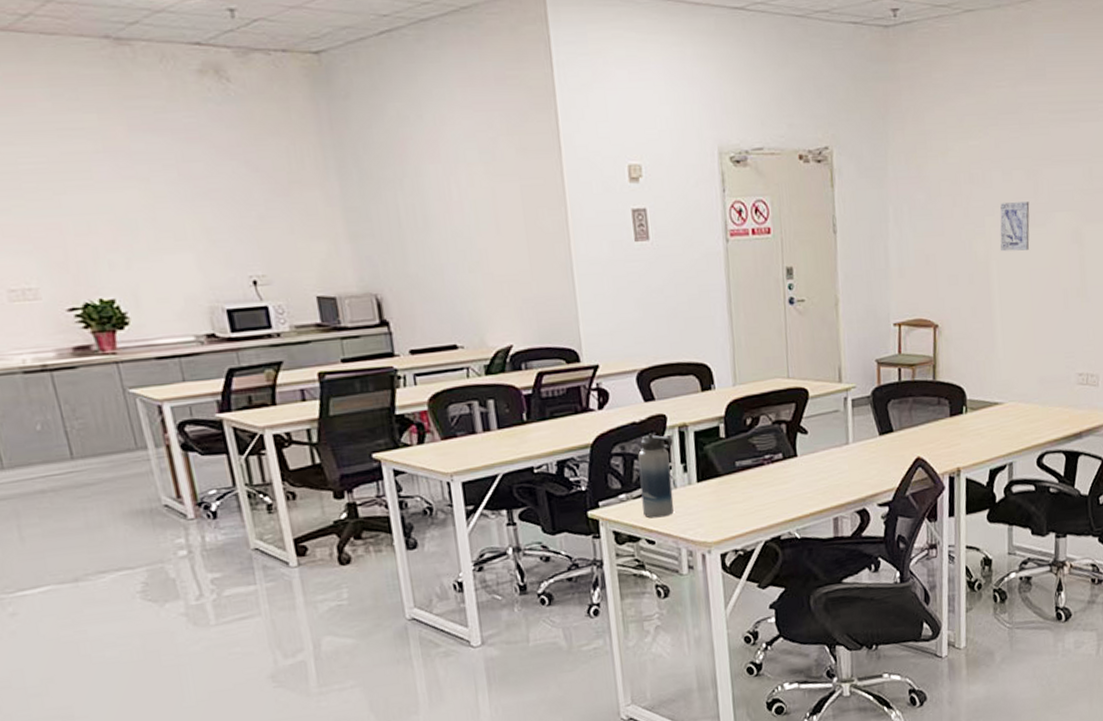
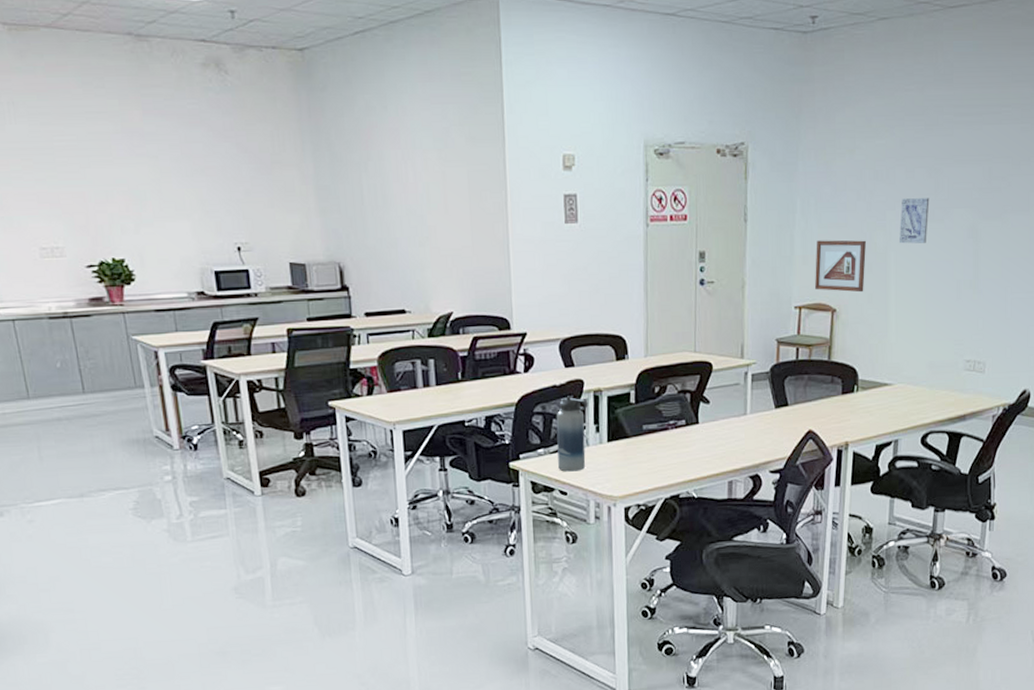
picture frame: none [912,249,967,306] -> present [815,240,866,293]

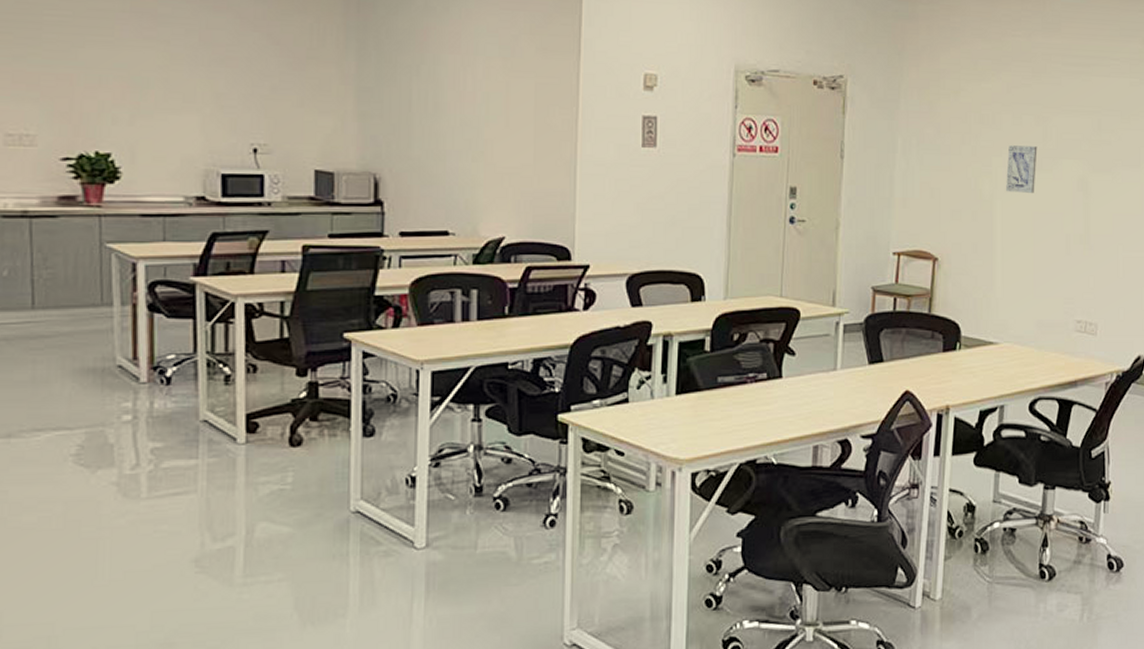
water bottle: present [556,396,588,472] -> none [616,339,656,428]
picture frame: present [815,240,866,293] -> none [916,183,970,241]

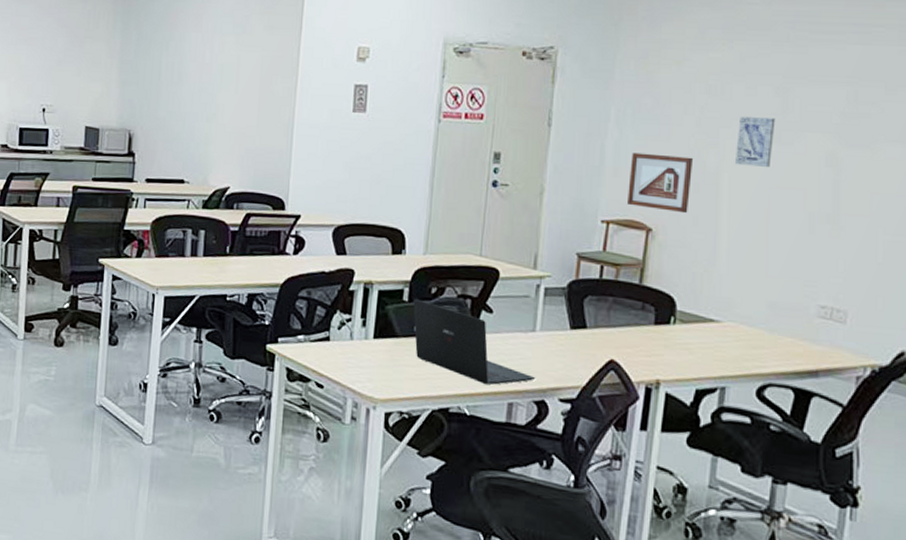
laptop: none [715,348,838,429] -> present [413,299,535,385]
picture frame: none [916,183,970,241] -> present [628,152,693,214]

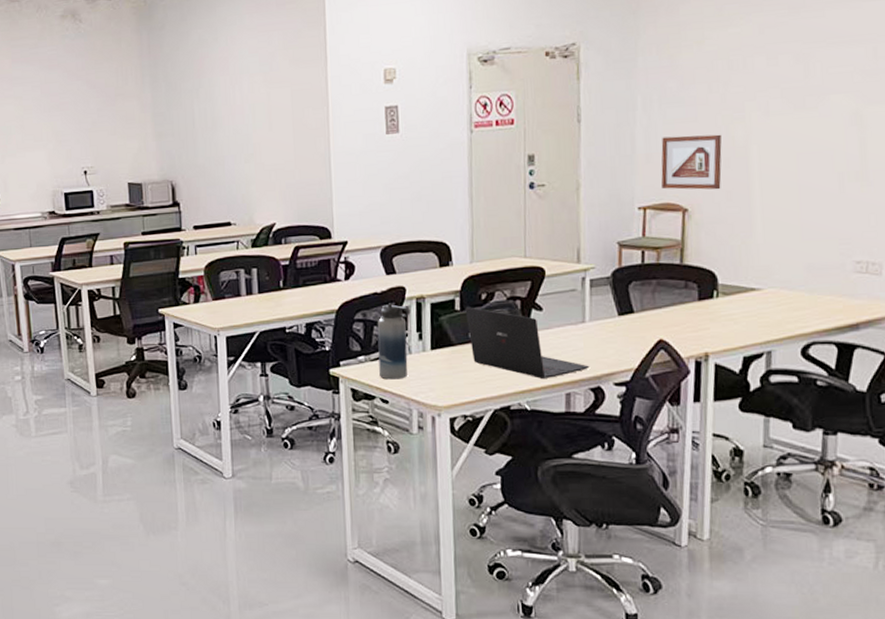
water bottle: none [317,284,357,365] -> present [377,303,410,380]
wall art: present [736,117,776,167] -> none [762,85,799,136]

